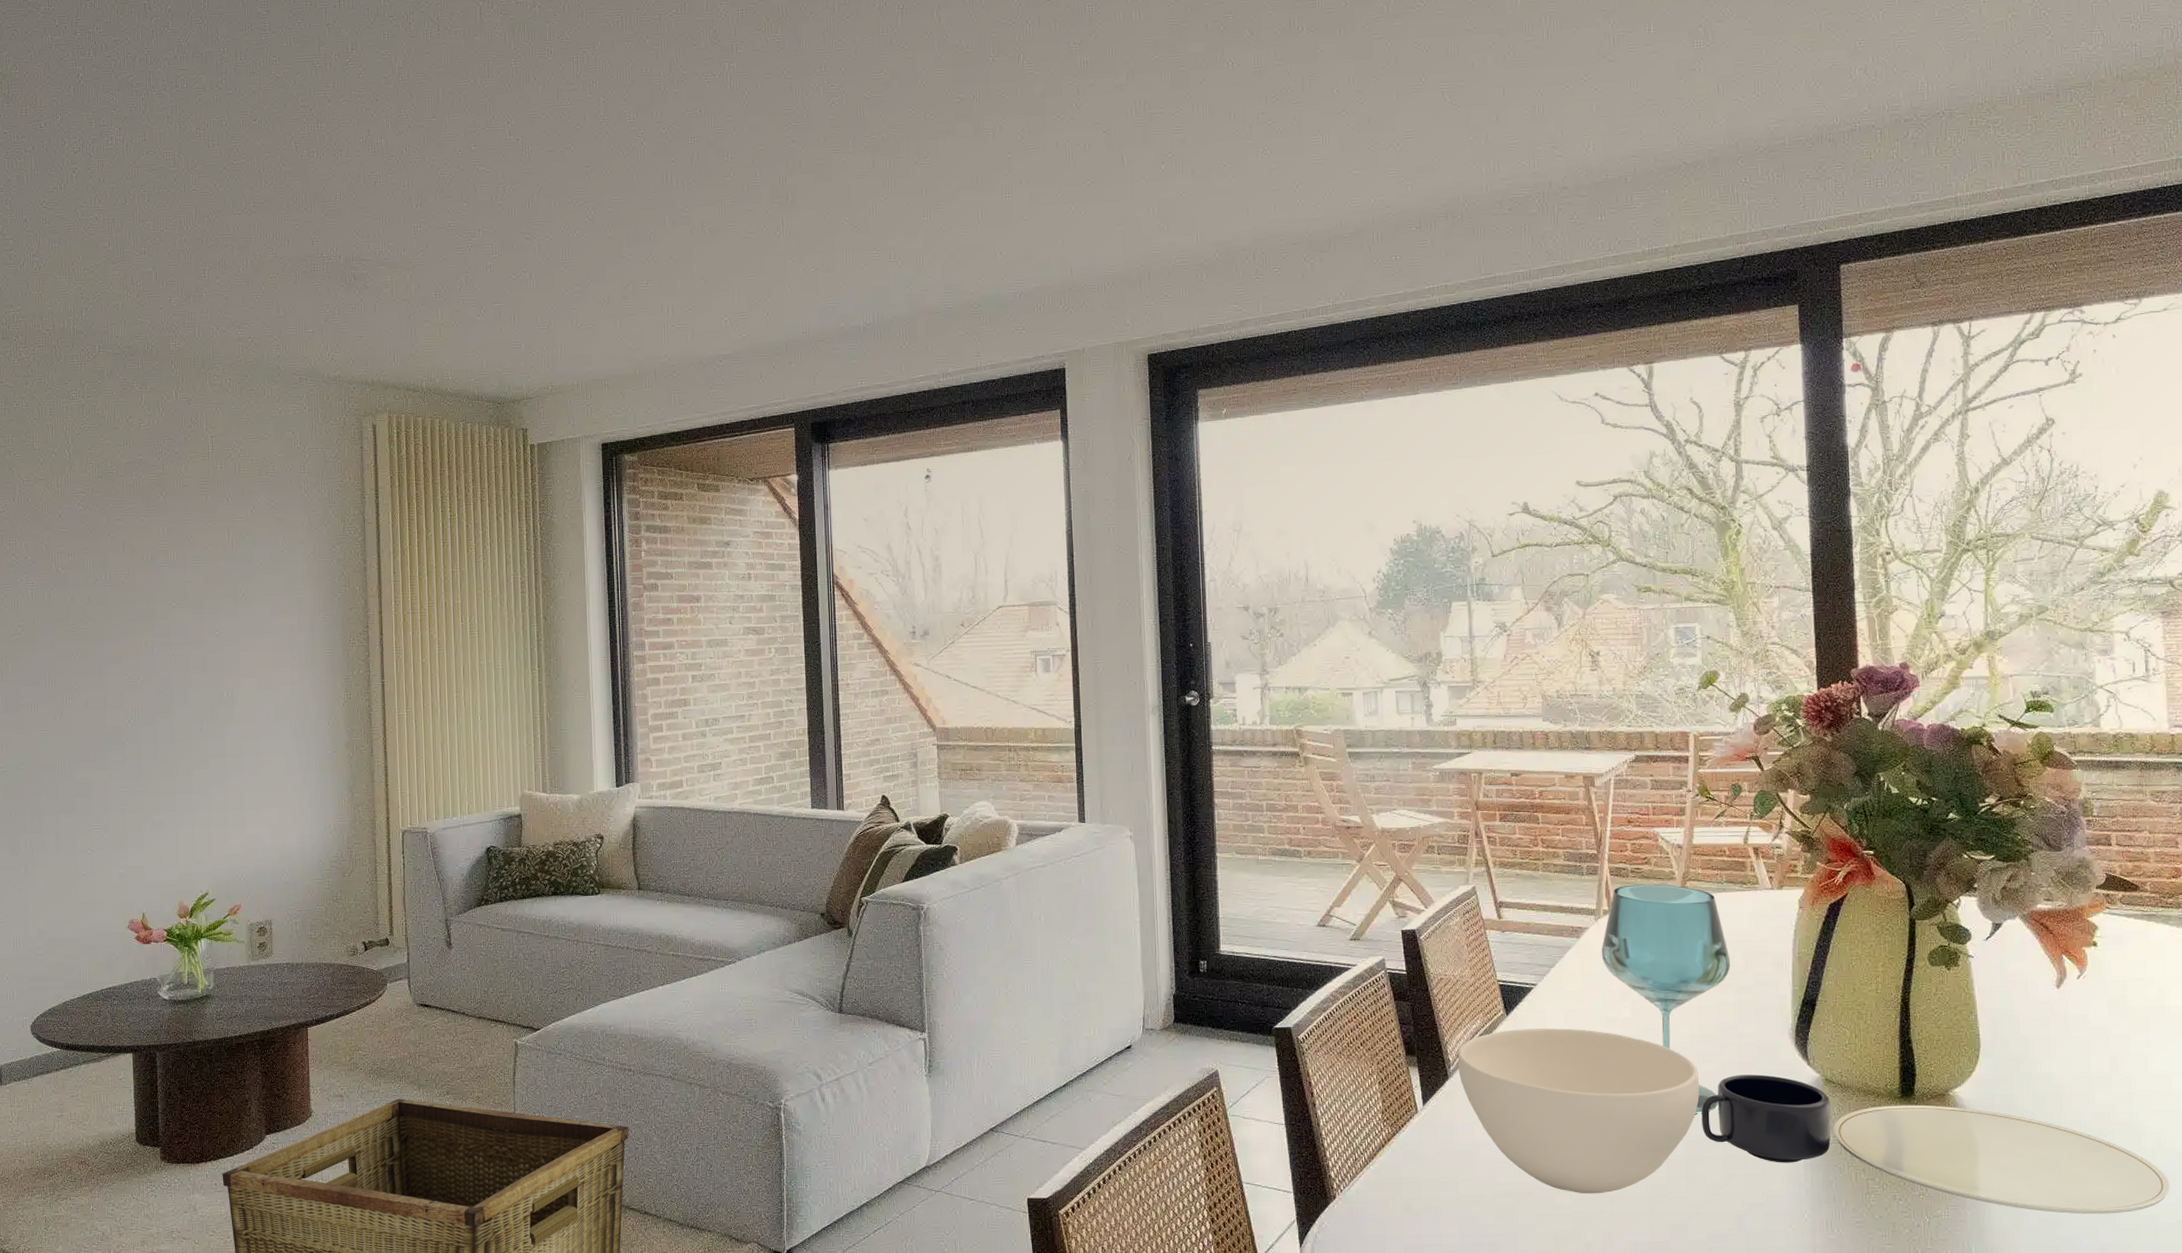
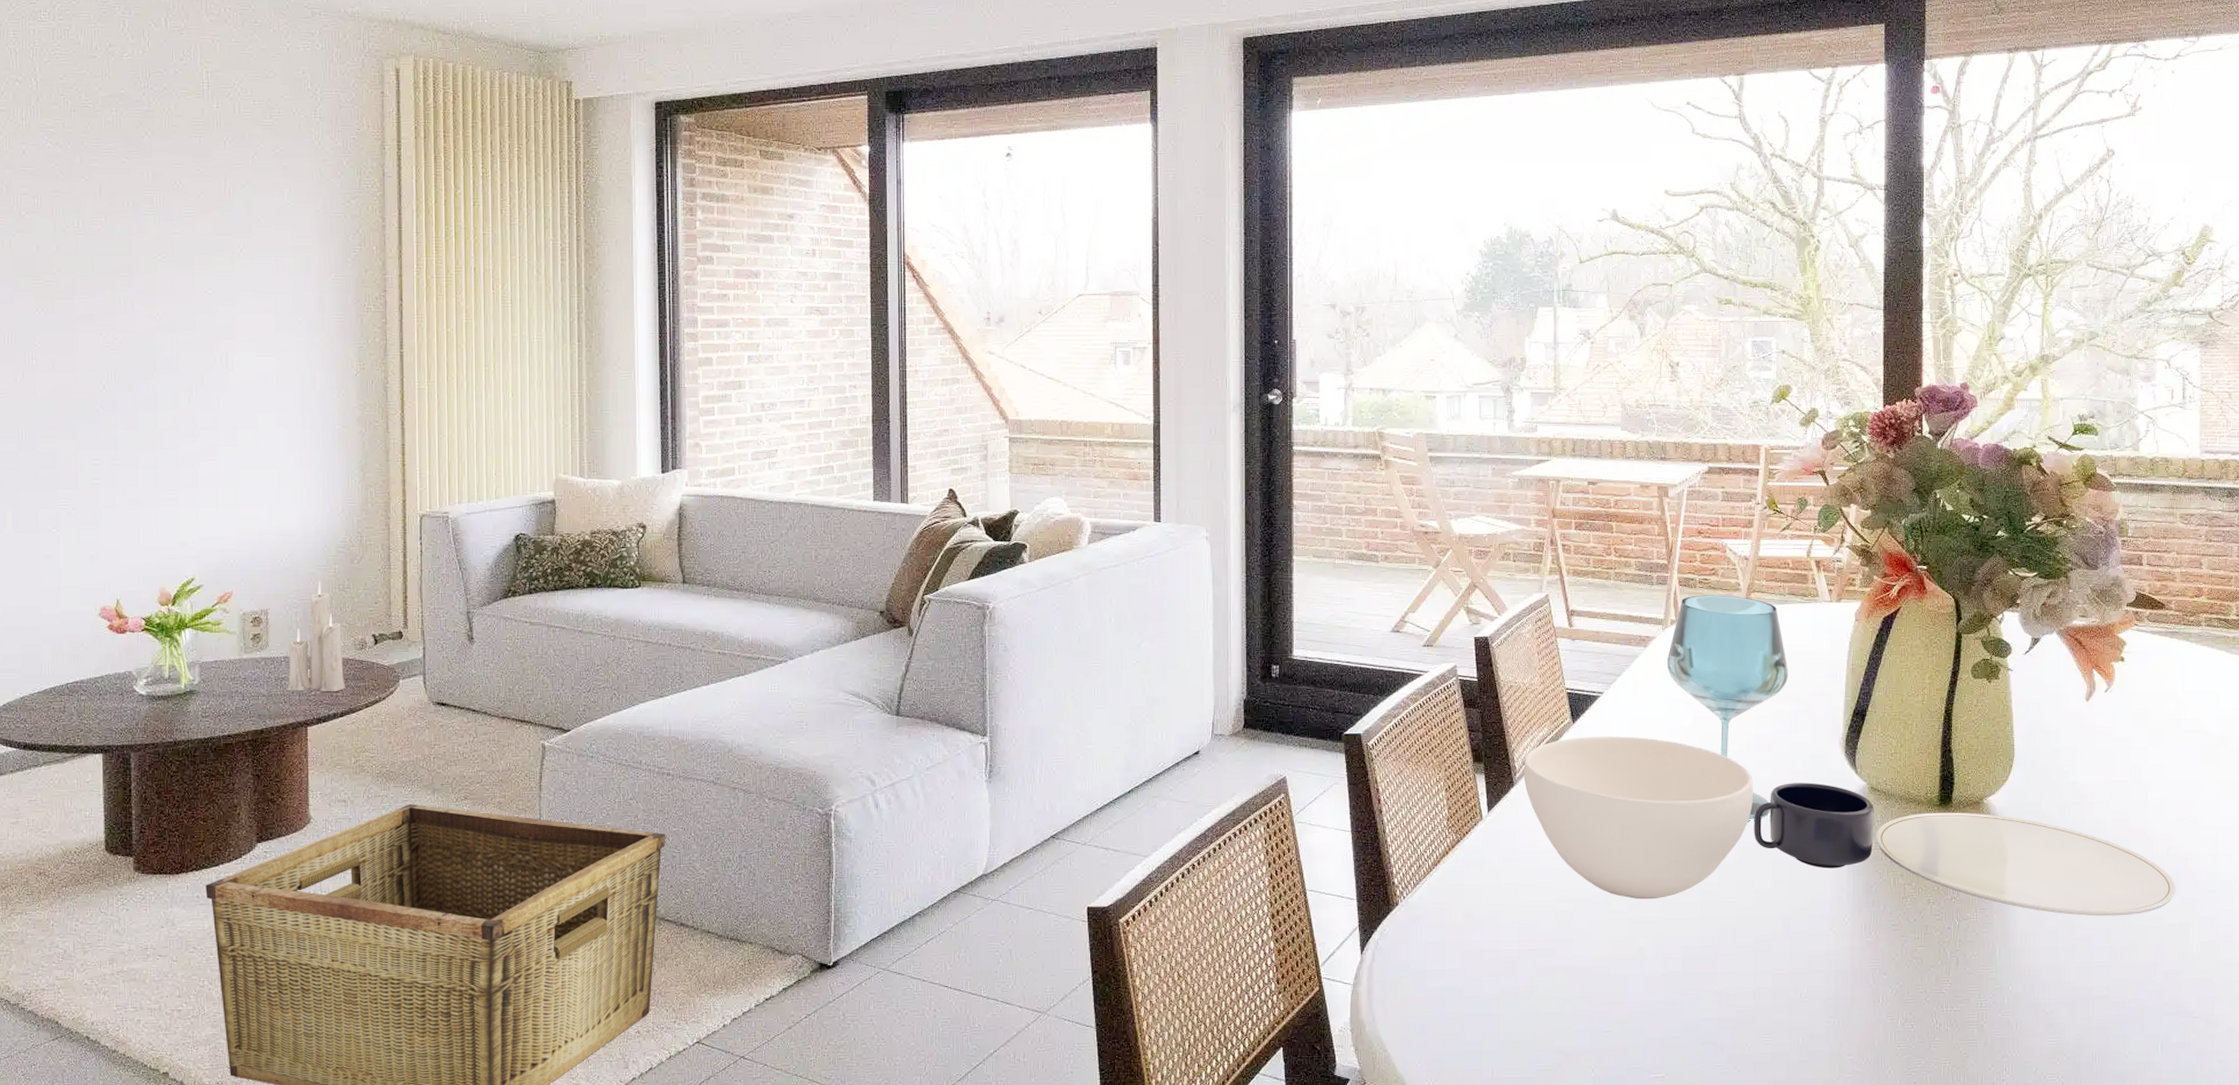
candle: none [289,893,340,996] -> present [287,581,345,693]

